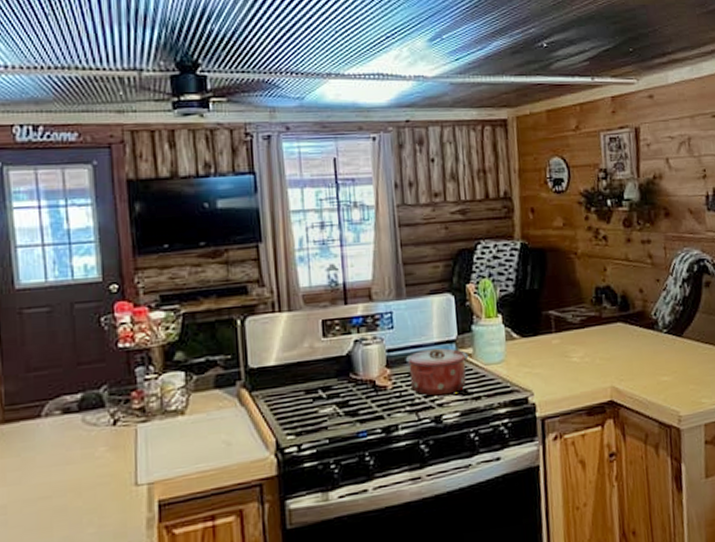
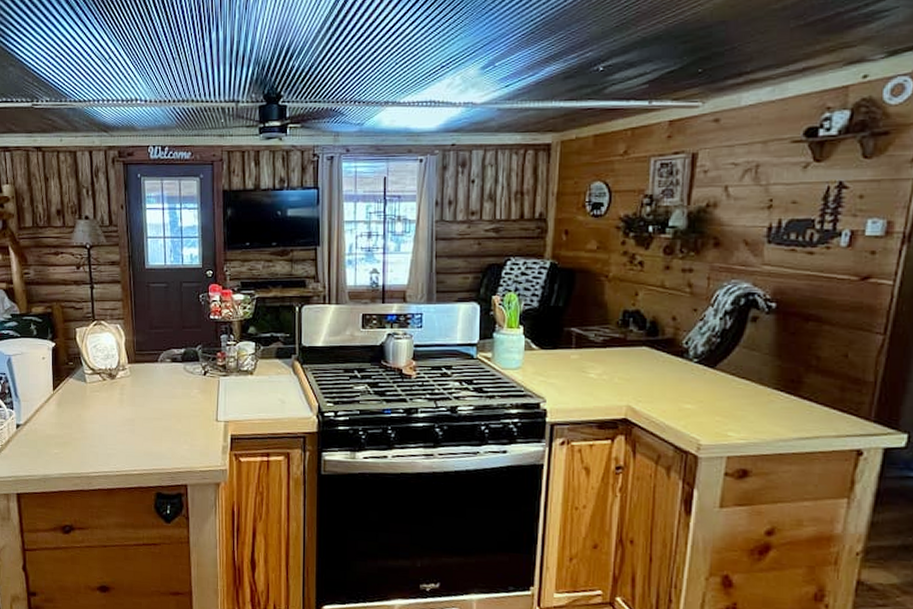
casserole: present [405,348,469,397] -> none [429,348,487,390]

